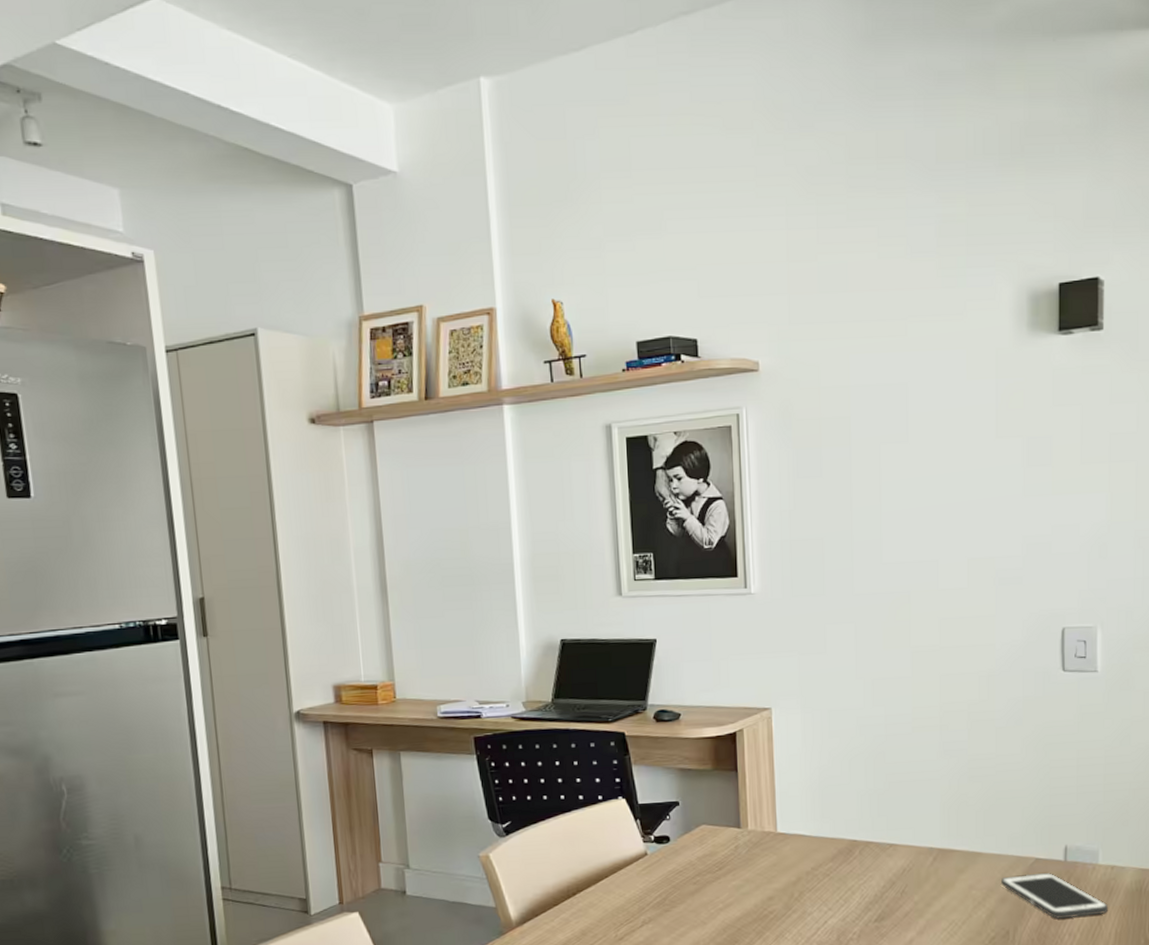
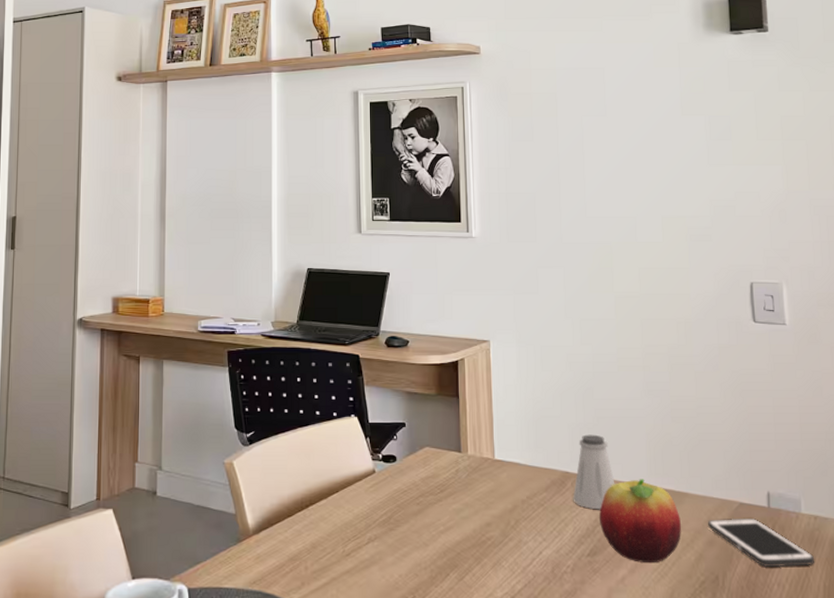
saltshaker: none [860,800,906,876] -> present [573,434,615,510]
fruit: none [888,841,974,924] -> present [599,479,682,564]

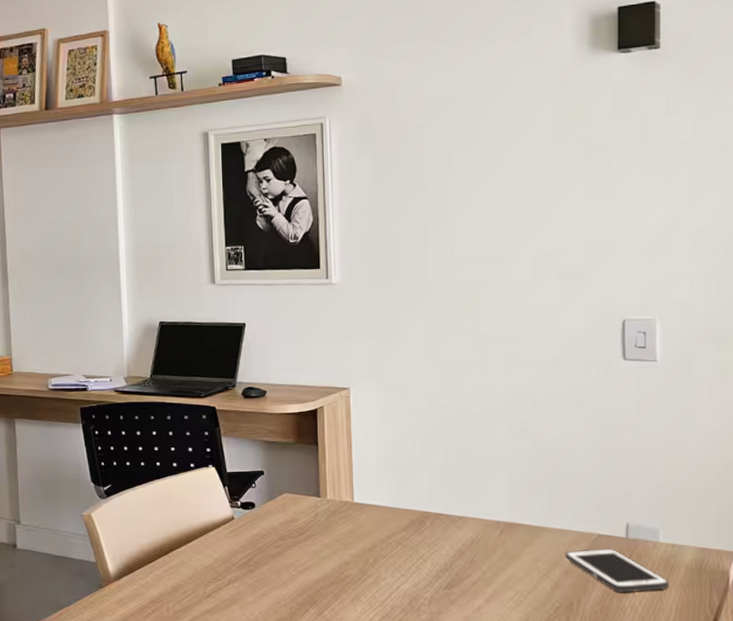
saltshaker: present [573,434,615,510] -> none [432,475,475,546]
fruit: present [599,479,682,564] -> none [458,516,539,593]

